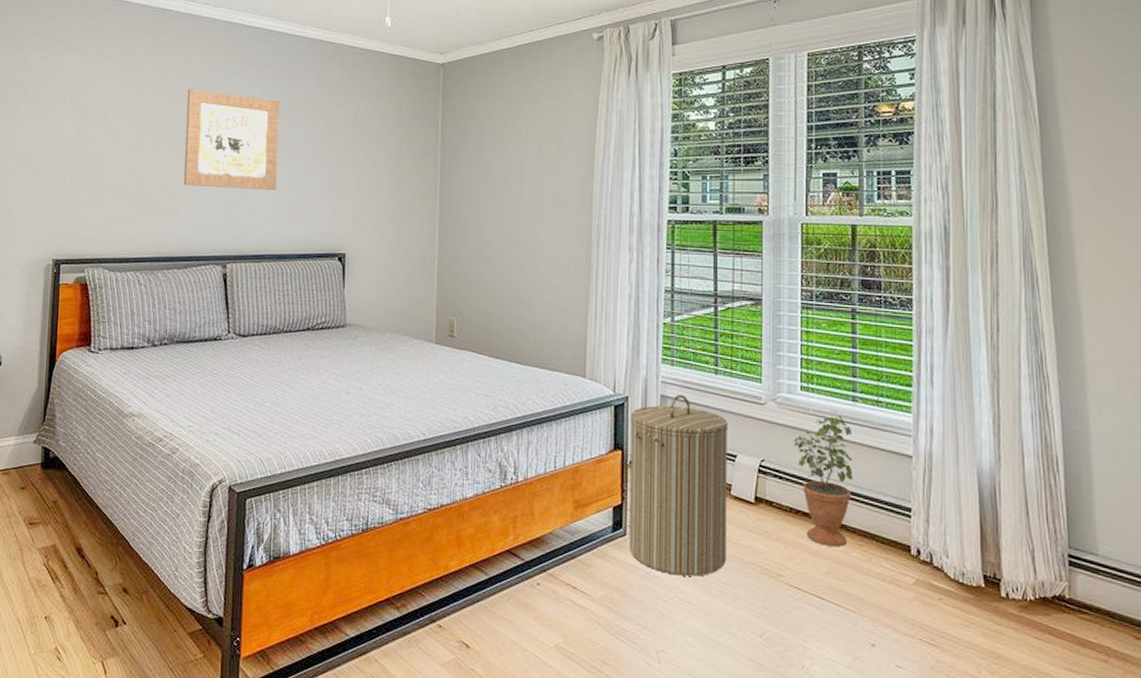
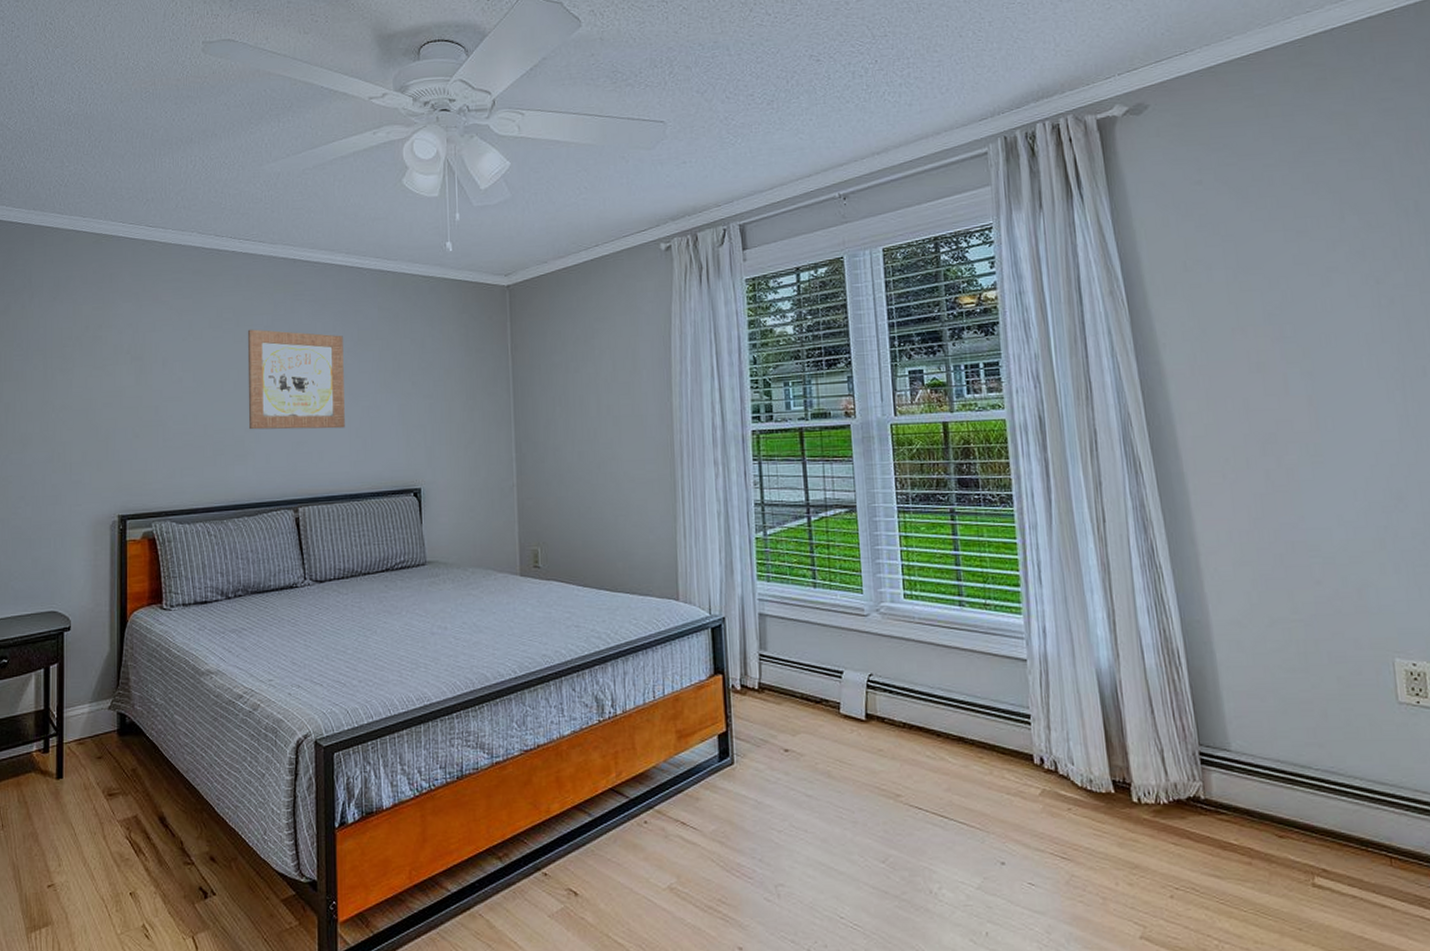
laundry hamper: present [629,394,729,577] -> none [728,611,841,803]
potted plant: present [793,411,854,546] -> none [900,617,967,760]

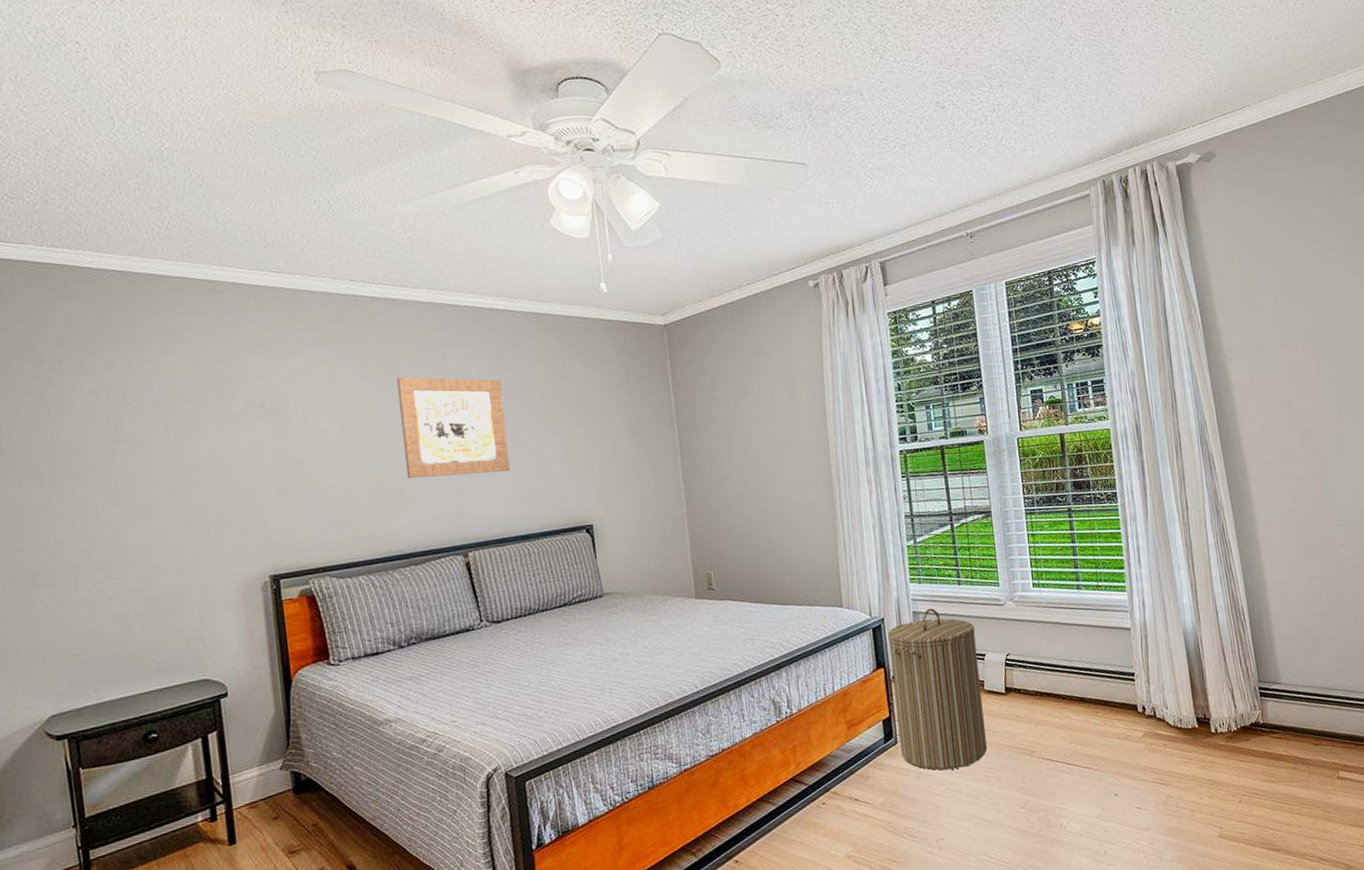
laundry hamper: none [728,611,841,803] -> present [887,608,987,771]

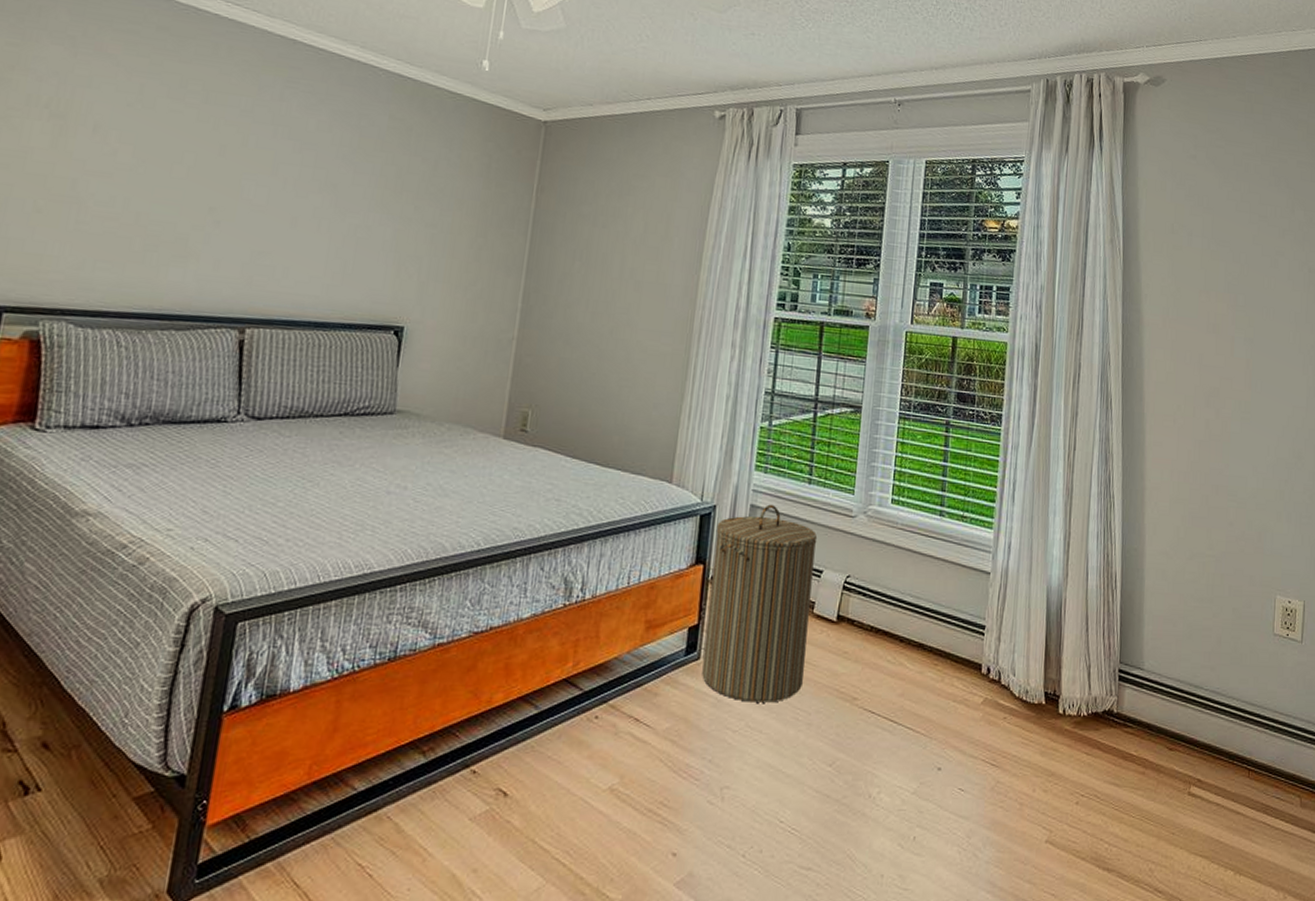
wall art: present [396,376,510,479] -> none [197,109,340,245]

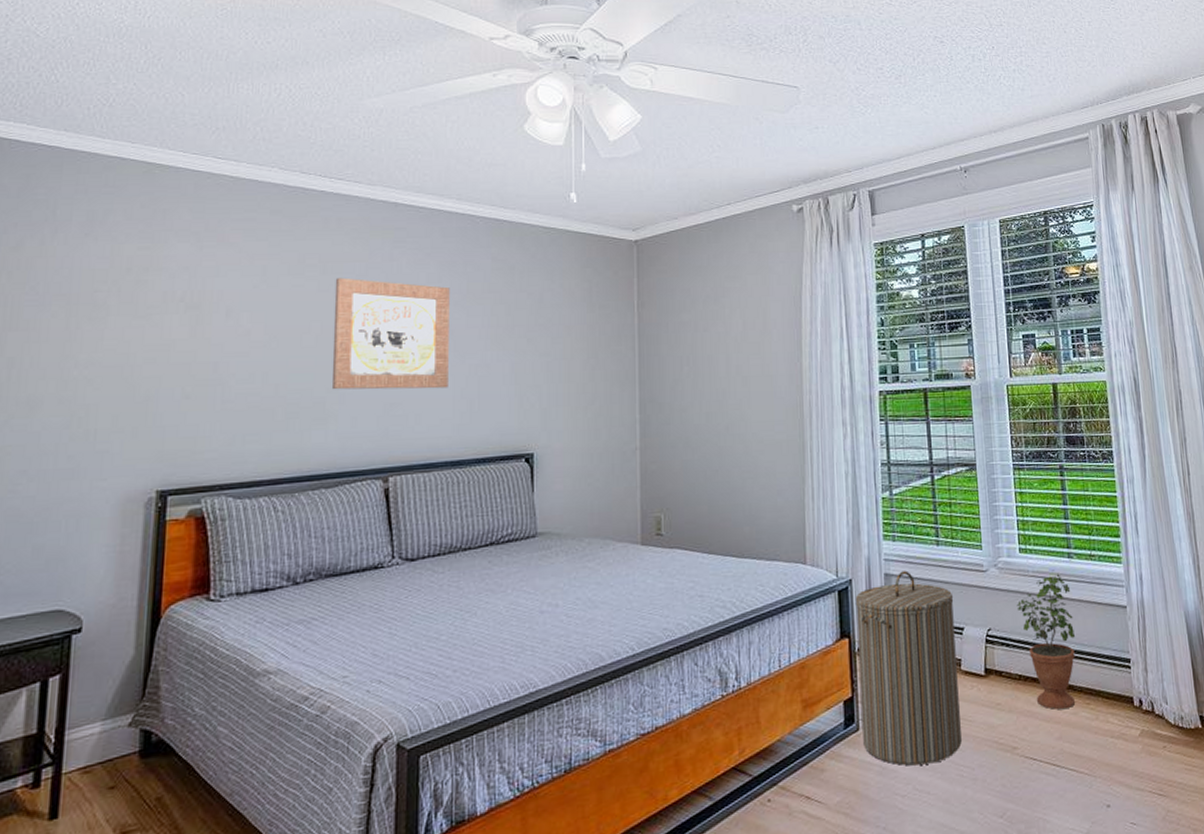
wall art: none [197,109,340,245] -> present [331,277,450,390]
potted plant: none [880,525,937,666] -> present [1016,570,1076,709]

